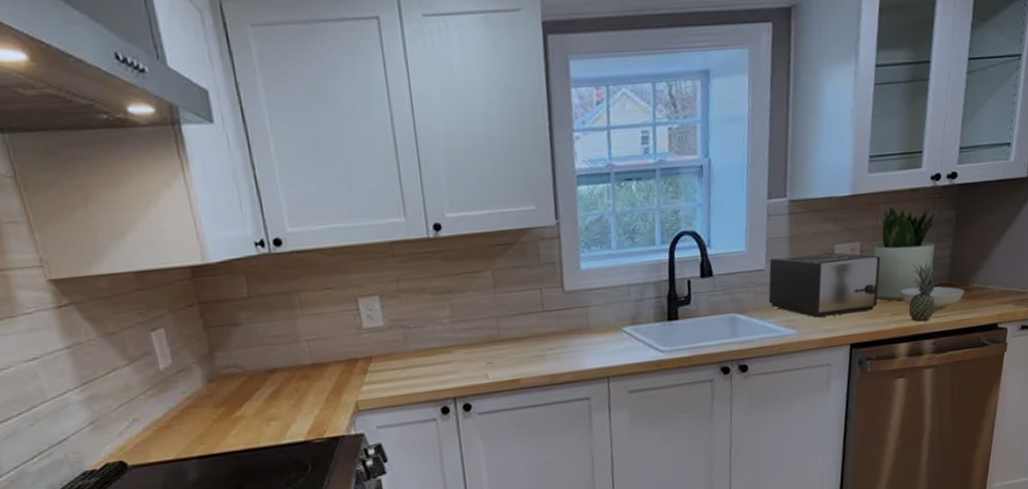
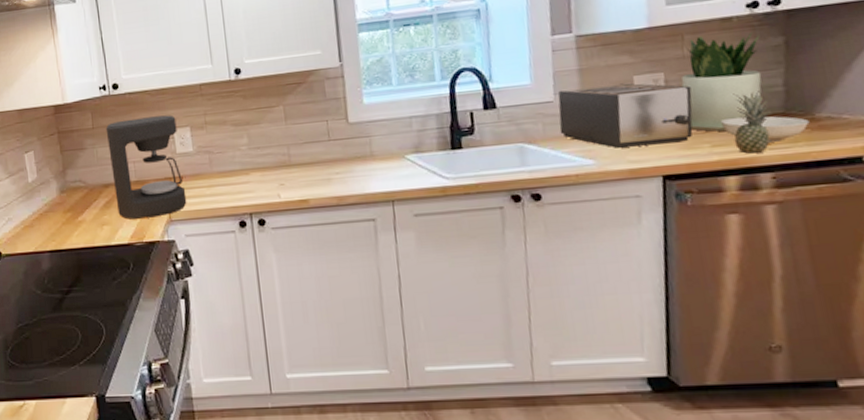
coffee maker: none [266,280,378,413] -> present [105,115,187,221]

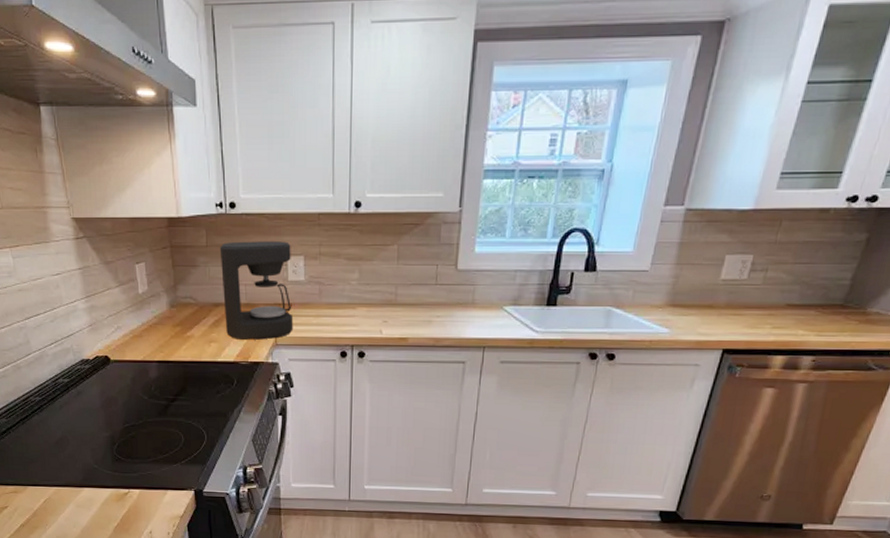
toaster: present [557,83,693,148] -> none [646,260,772,321]
planter: present [680,32,763,132] -> none [760,224,848,316]
bowl: present [720,116,810,142] -> none [786,305,861,330]
fruit: present [734,91,773,154] -> none [791,282,834,338]

